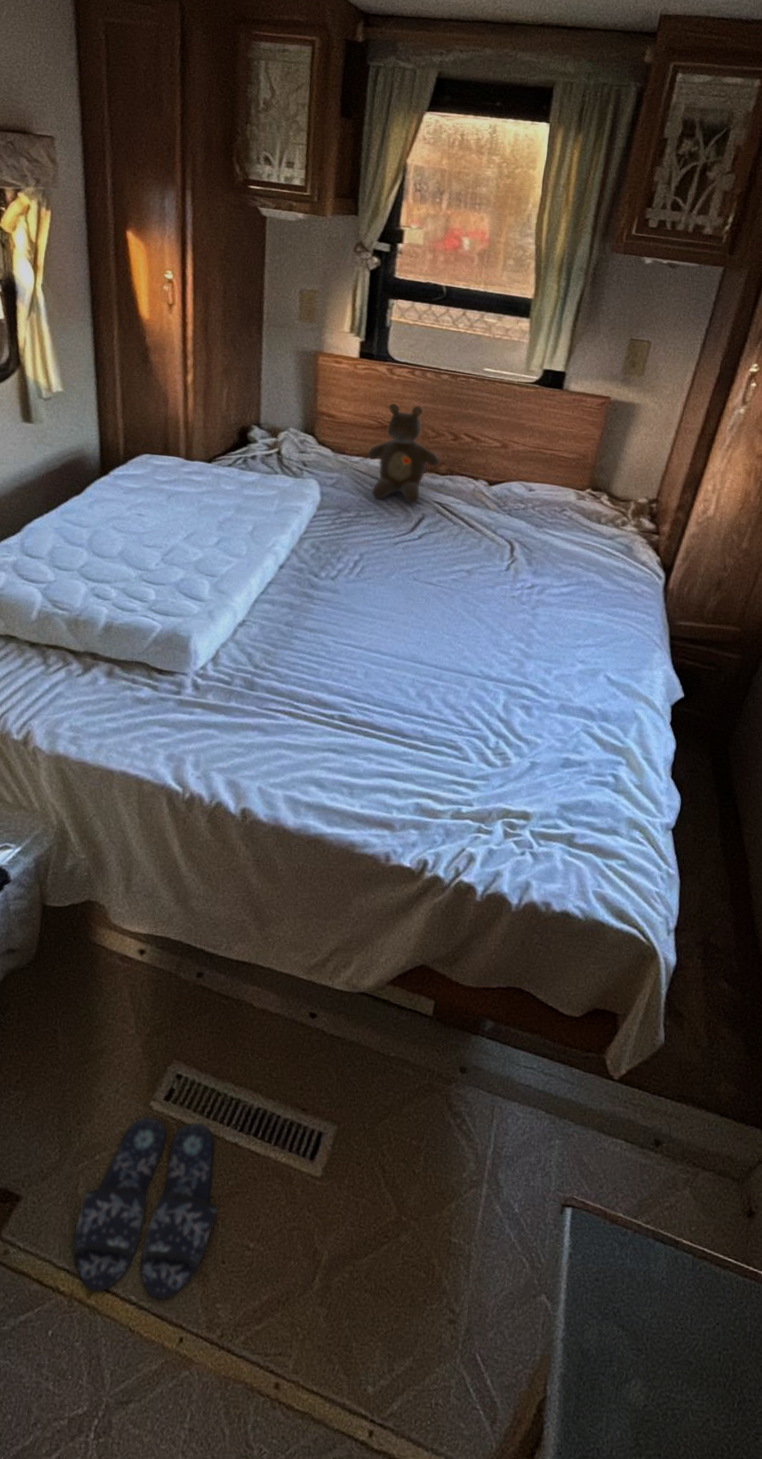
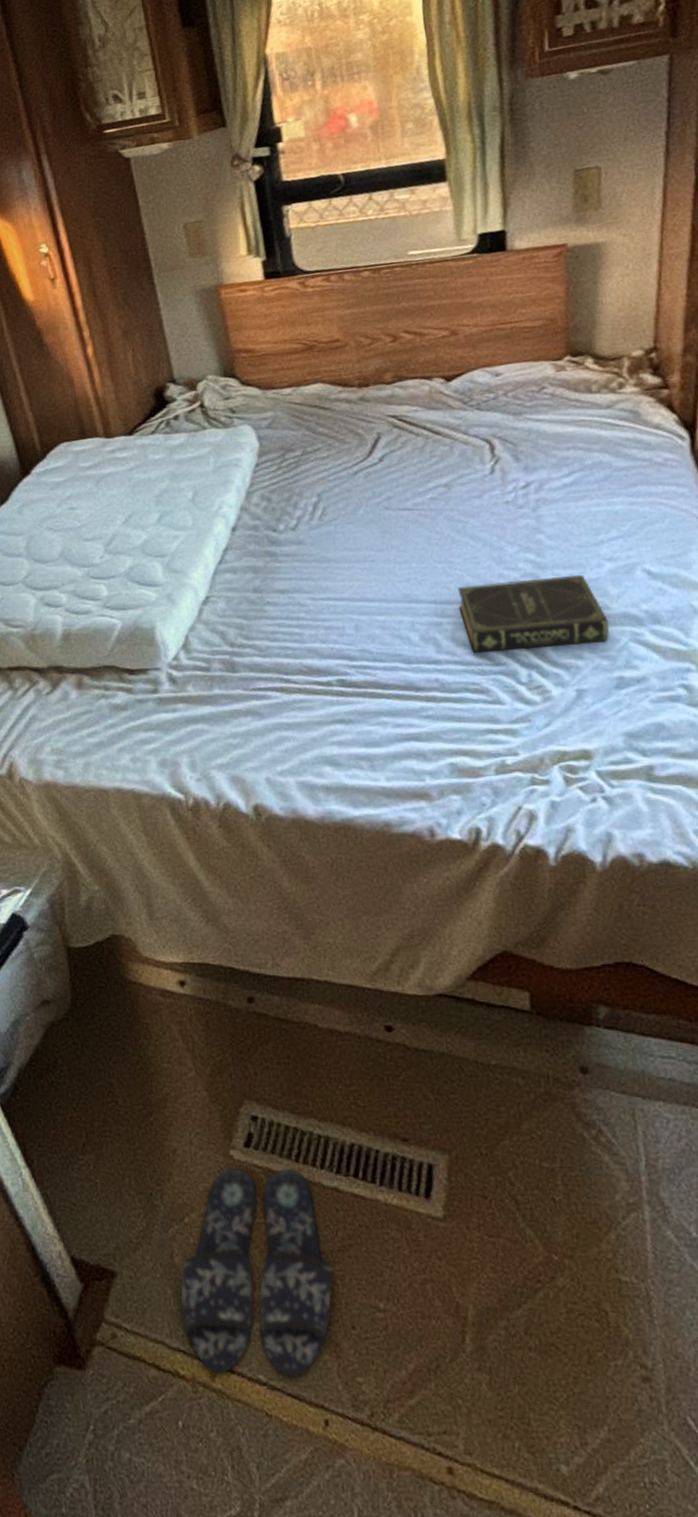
teddy bear: present [367,403,440,504] -> none [299,314,383,430]
book: none [454,658,569,728] -> present [457,575,610,653]

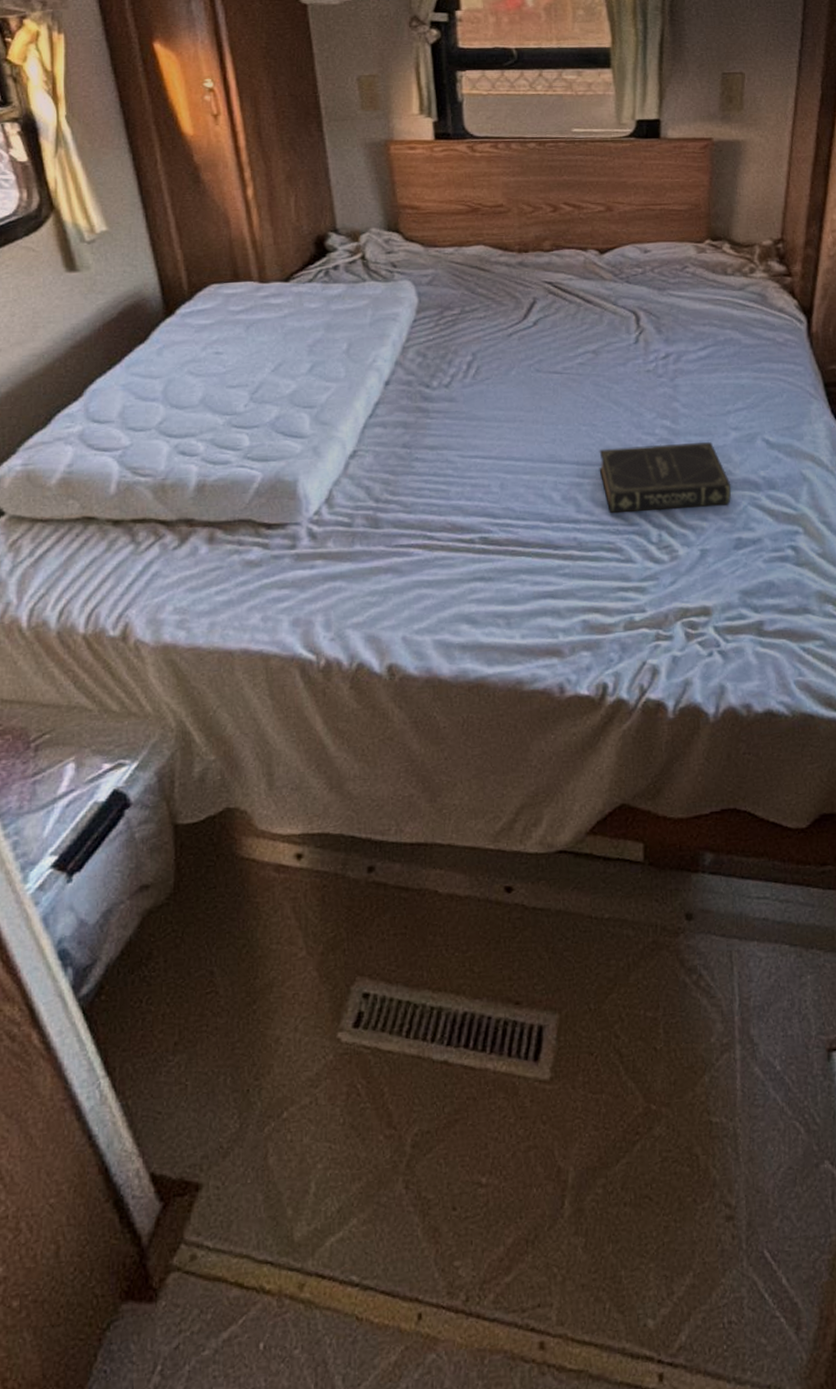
slippers: present [180,1167,334,1377] -> none [272,1045,438,1282]

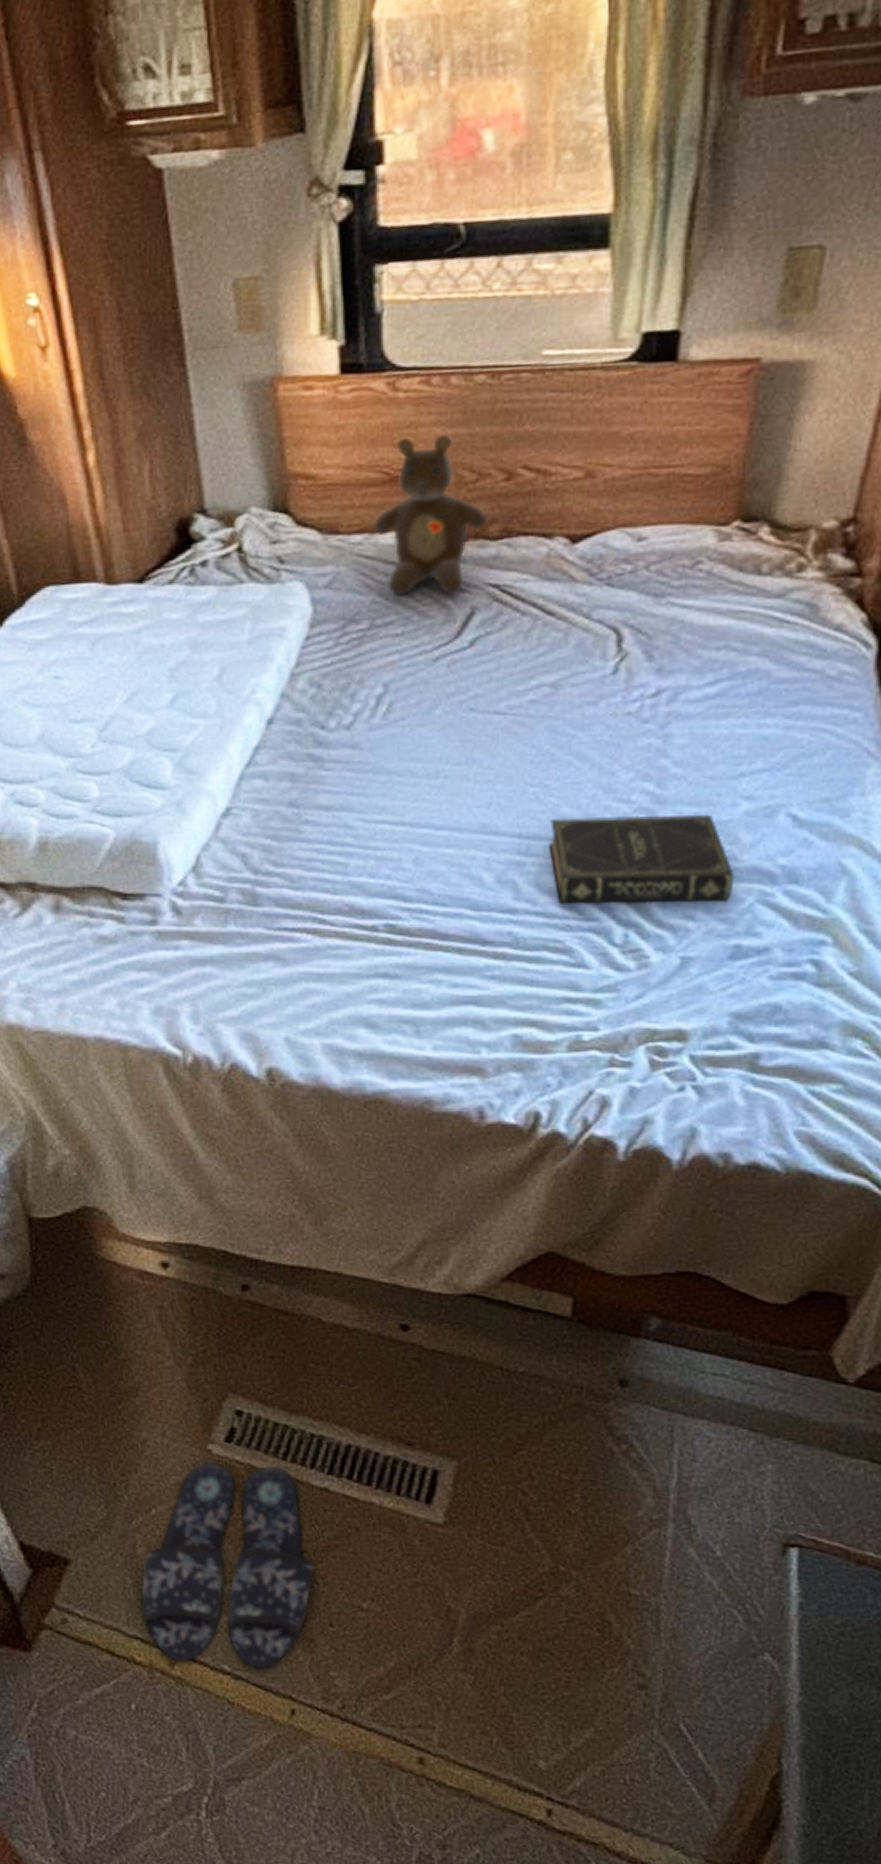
slippers: none [272,1045,438,1282] -> present [142,1461,315,1669]
teddy bear: none [462,181,542,291] -> present [374,434,488,596]

